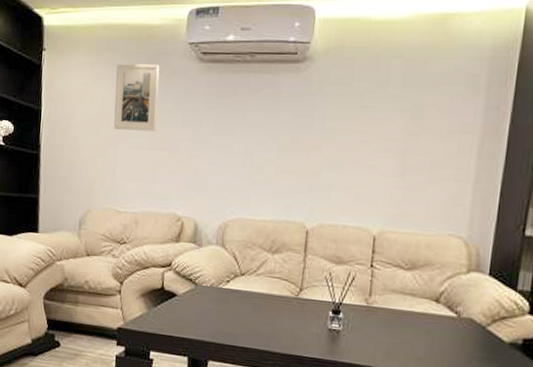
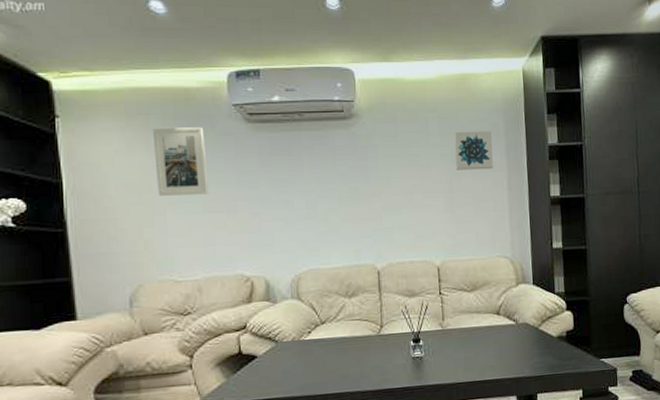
wall art: none [416,82,469,131] -> present [454,131,493,170]

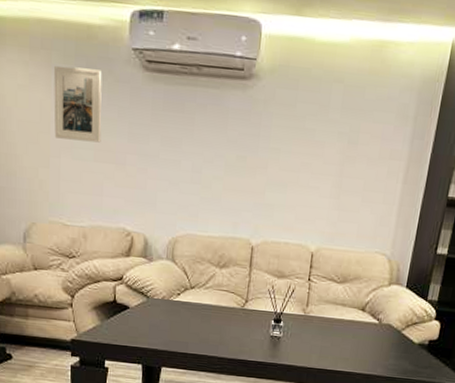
wall art: present [454,131,493,170] -> none [352,108,400,157]

